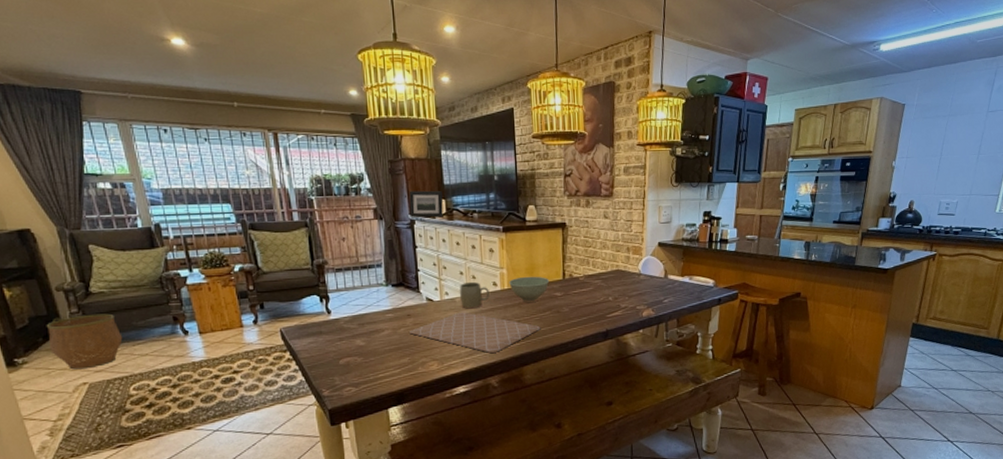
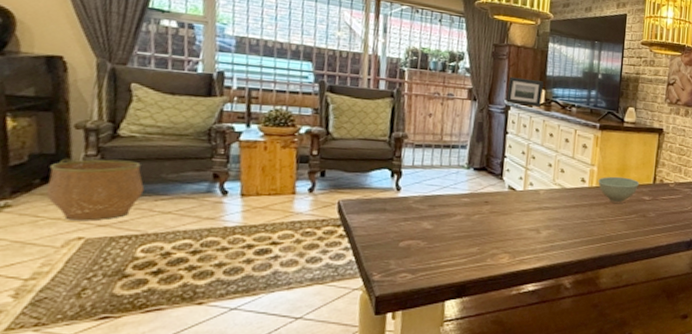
placemat: present [410,312,541,353] -> none [484,205,625,251]
mug: present [459,281,490,309] -> none [544,175,576,203]

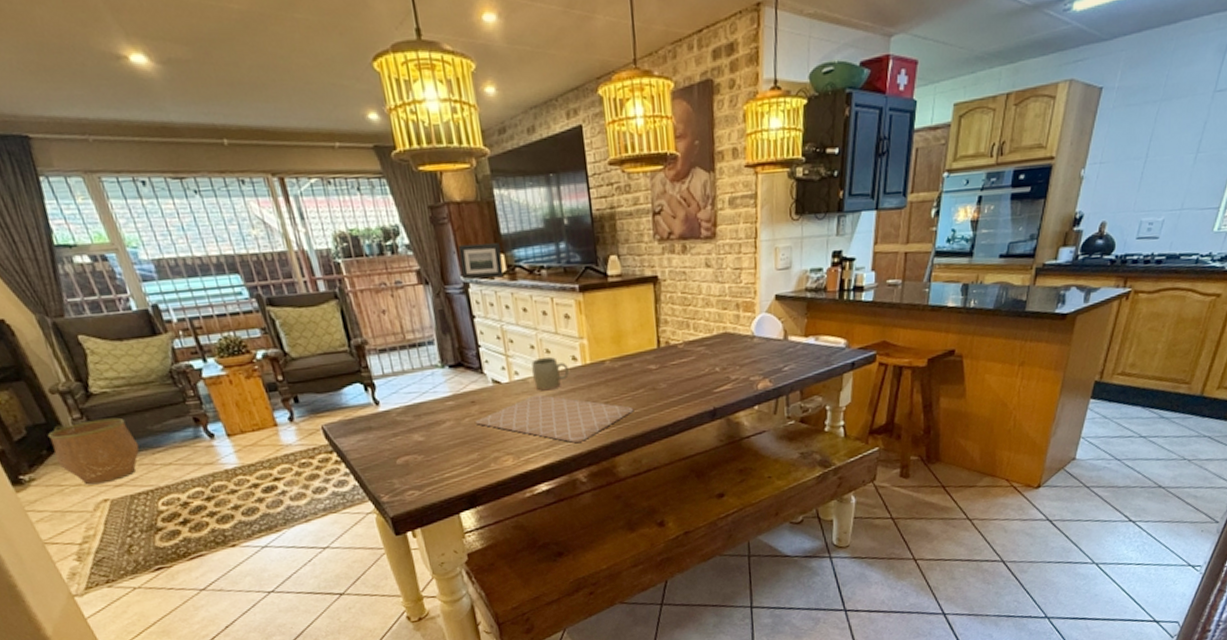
placemat: none [484,205,625,251] -> present [476,394,634,443]
mug: none [544,175,576,203] -> present [531,356,569,391]
bowl: present [598,176,640,204] -> none [591,346,642,380]

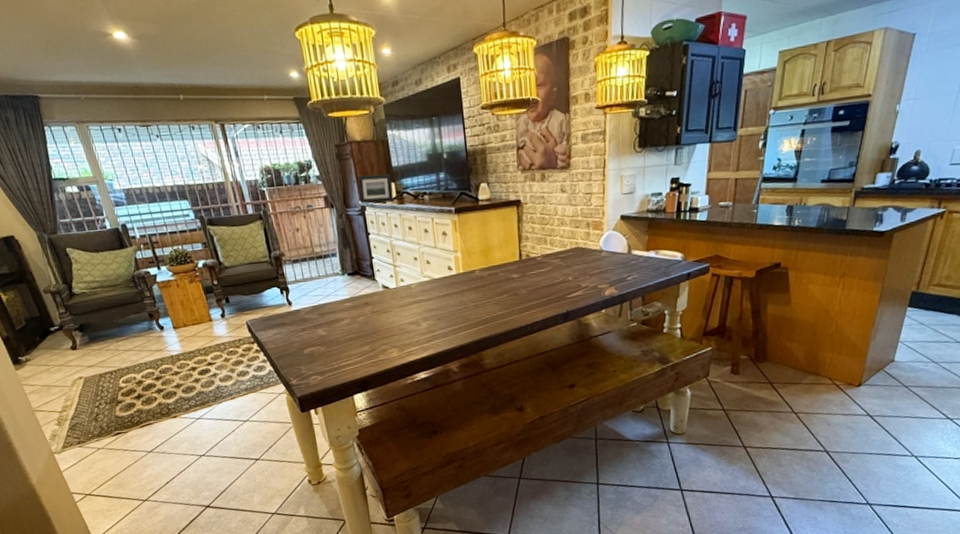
basket: present [47,417,139,485] -> none [40,312,107,366]
placemat: present [476,394,634,443] -> none [368,298,499,339]
mug: present [531,356,569,391] -> none [414,267,445,295]

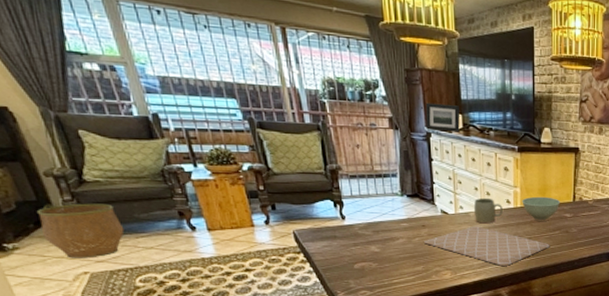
basket: none [40,312,107,366] -> present [36,203,124,258]
placemat: none [368,298,499,339] -> present [424,226,550,266]
mug: none [414,267,445,295] -> present [473,197,503,224]
bowl: none [464,258,506,287] -> present [522,196,561,222]

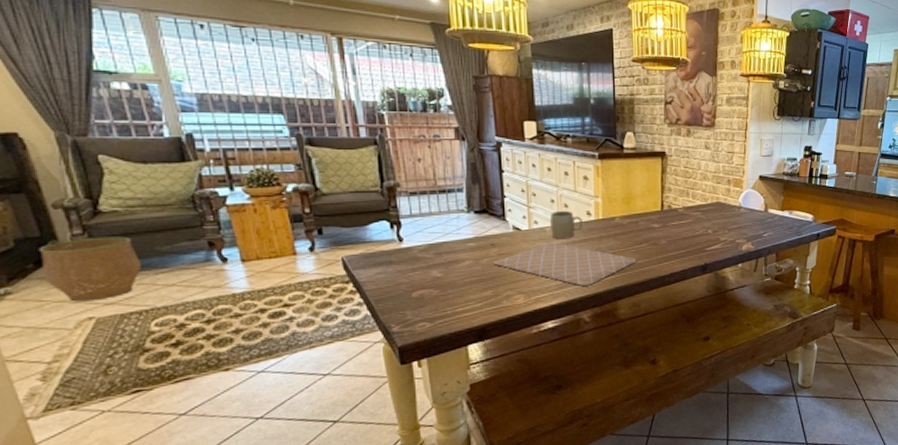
picture frame: present [425,102,460,132] -> none [495,110,534,141]
bowl: present [522,196,561,222] -> none [604,206,647,235]

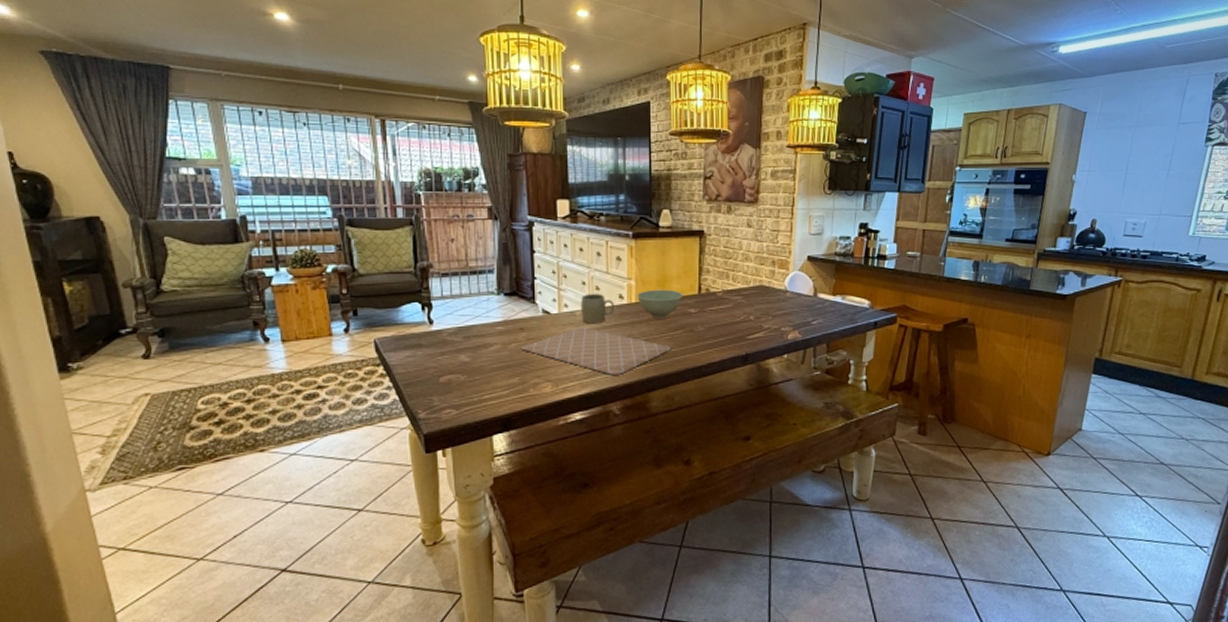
basket: present [38,236,142,302] -> none [108,315,194,378]
bowl: none [604,206,647,235] -> present [637,289,684,320]

